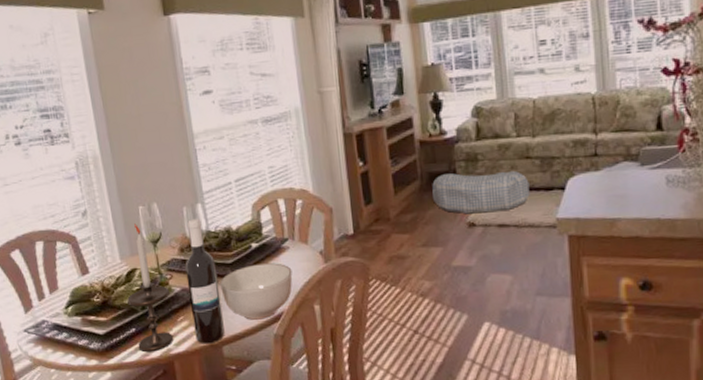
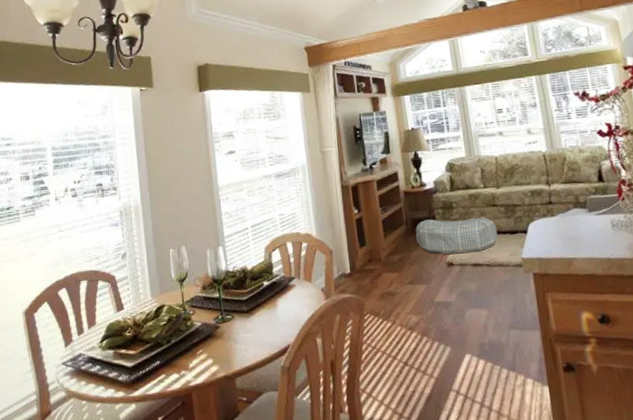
candlestick: present [127,224,173,353] -> none [155,264,192,385]
wine bottle: present [185,219,225,344] -> none [206,260,238,376]
bowl: present [220,263,293,320] -> none [235,299,298,353]

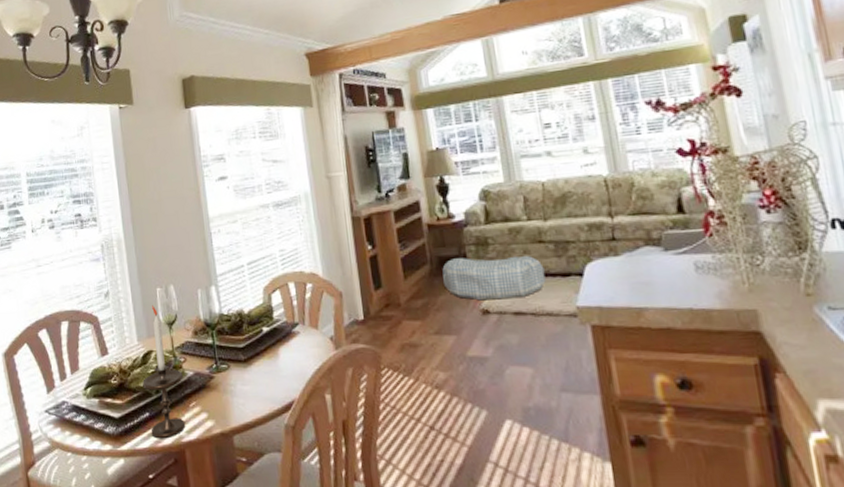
candlestick: none [155,264,192,385] -> present [143,305,185,439]

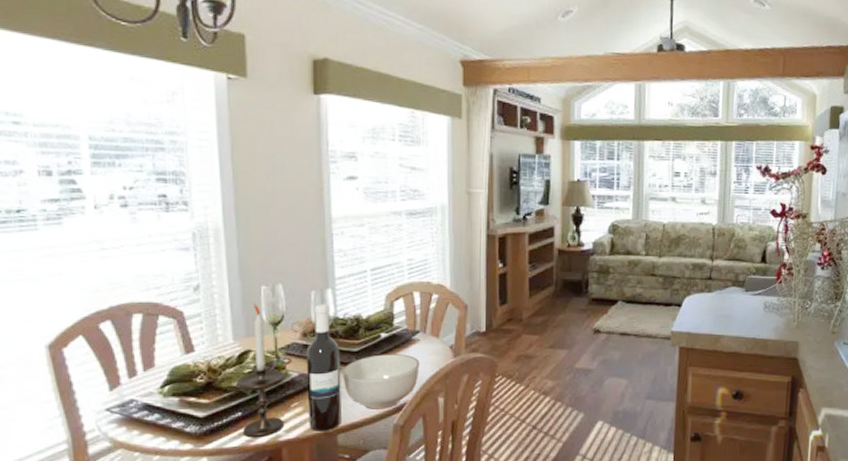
wine bottle: none [198,301,236,432] -> present [306,304,342,432]
bowl: none [231,348,303,408] -> present [342,354,420,409]
dog bed: present [442,255,546,301] -> none [565,283,652,321]

